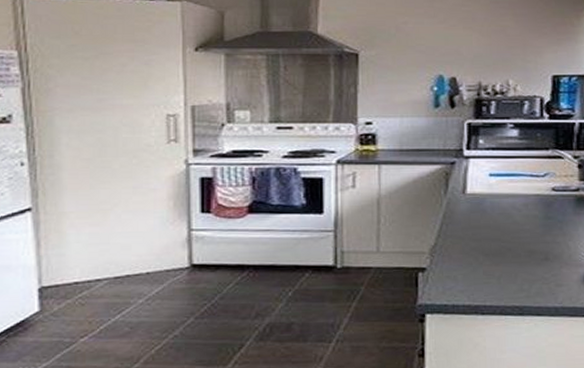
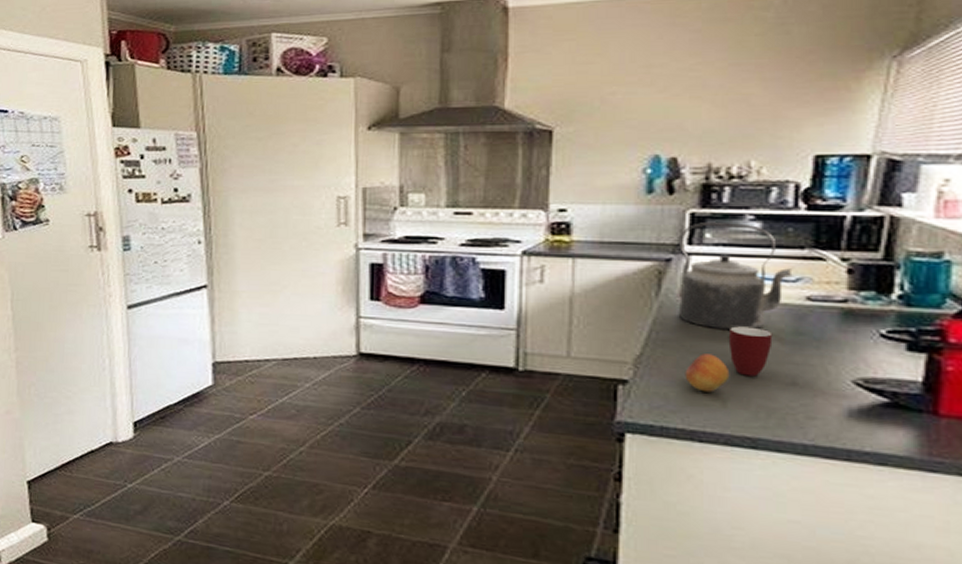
kettle: none [460,130,542,219] -> present [678,221,793,331]
fruit: none [469,240,502,272] -> present [685,354,730,392]
mug: none [499,215,531,256] -> present [728,326,773,377]

